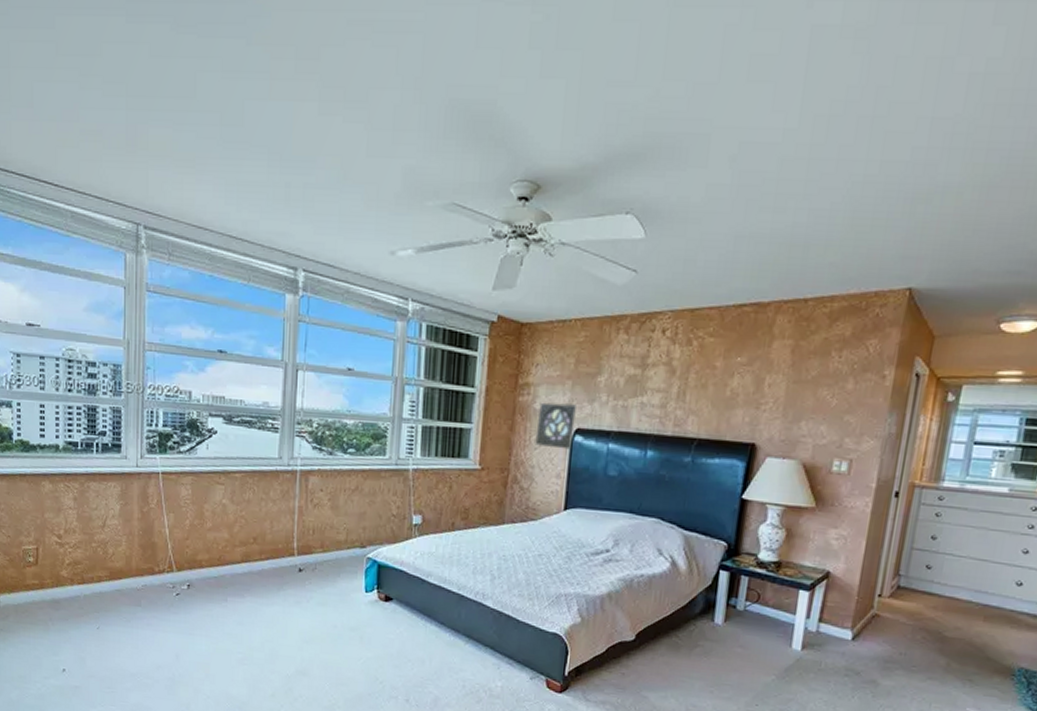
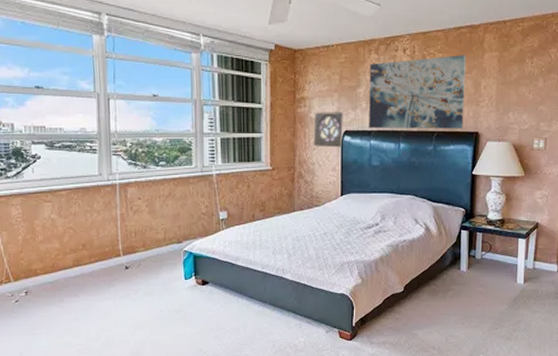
wall art: none [608,341,747,438] -> present [369,55,466,129]

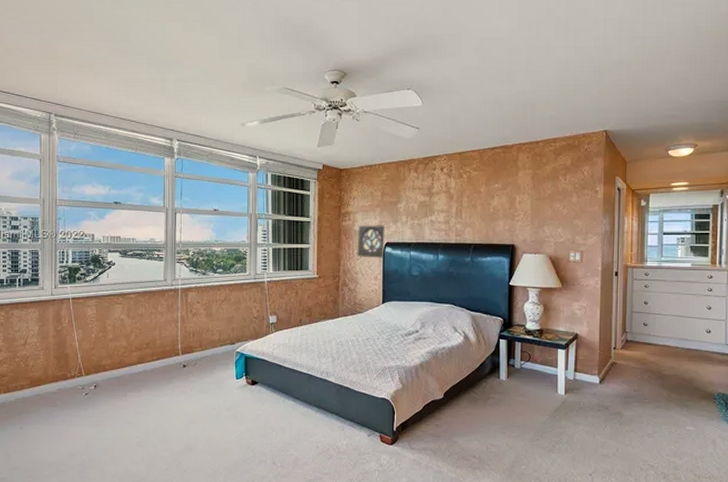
wall art: present [369,55,466,129] -> none [409,173,501,241]

